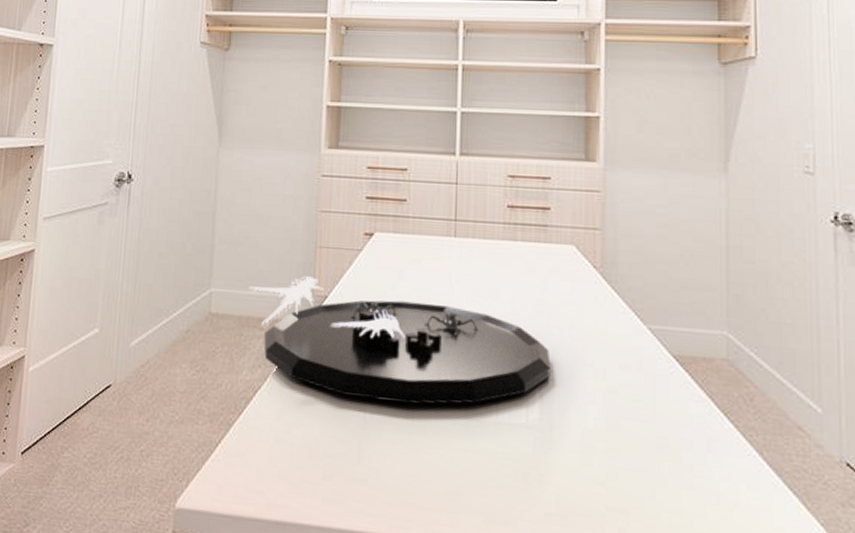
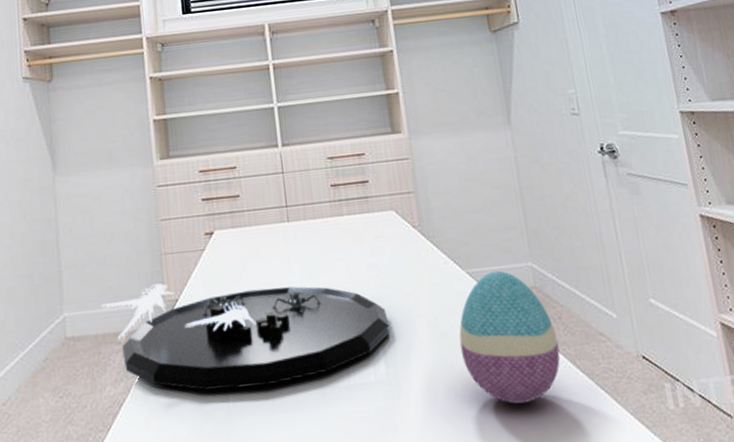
decorative egg: none [628,332,745,485] -> present [459,270,560,404]

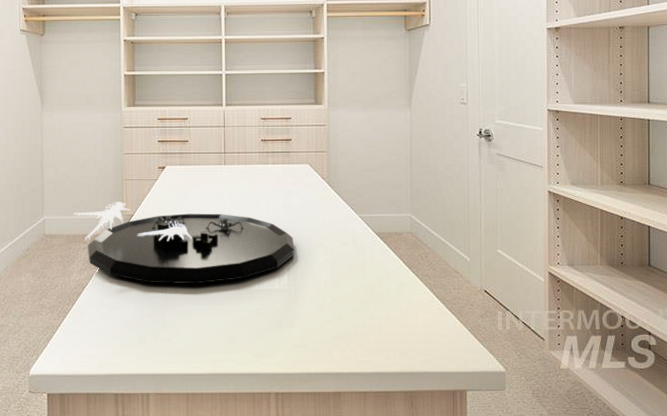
decorative egg: present [459,270,560,404] -> none [347,217,422,315]

